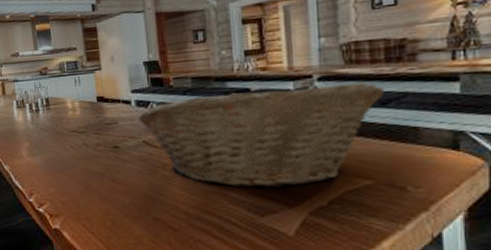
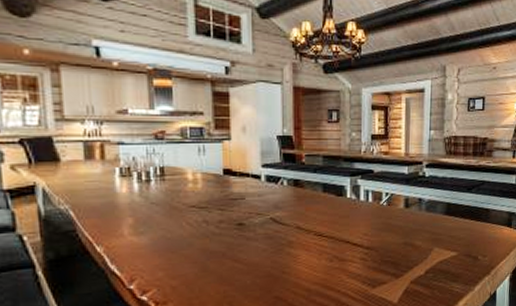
fruit basket: present [138,82,385,188] -> none [267,171,471,262]

